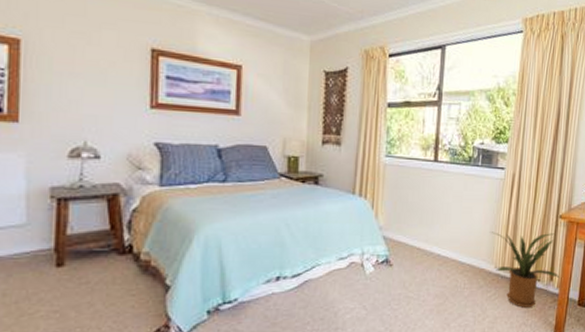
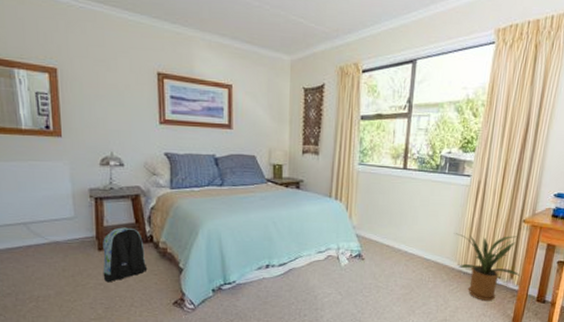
backpack: none [60,235,123,308] -> present [103,227,148,282]

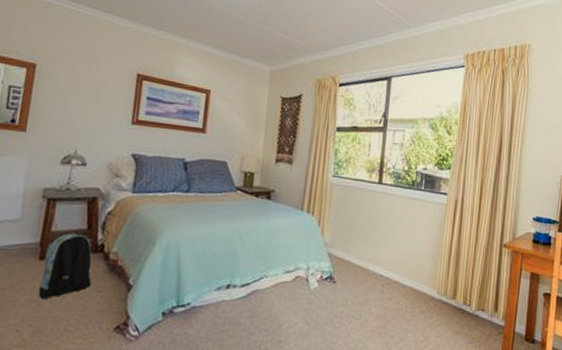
house plant: present [456,233,520,301] -> none [434,256,505,338]

